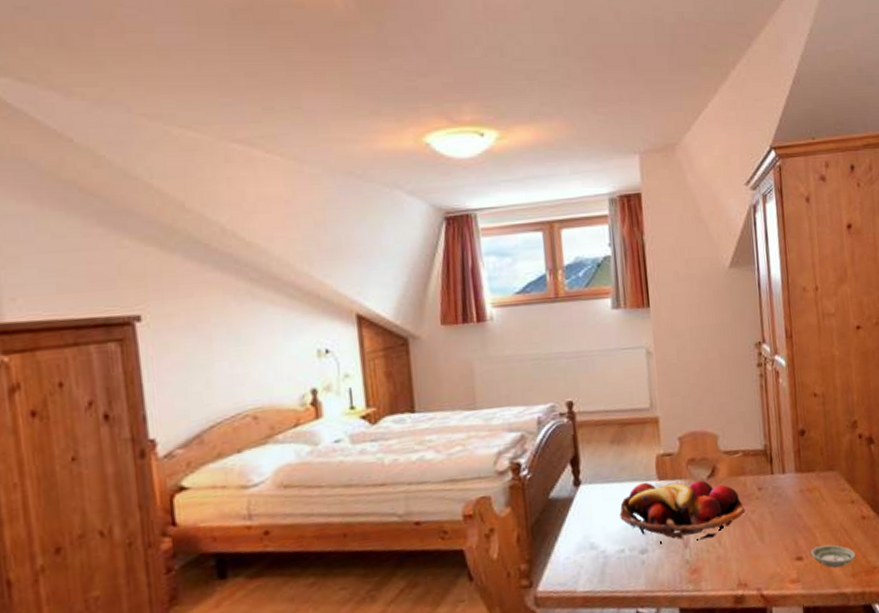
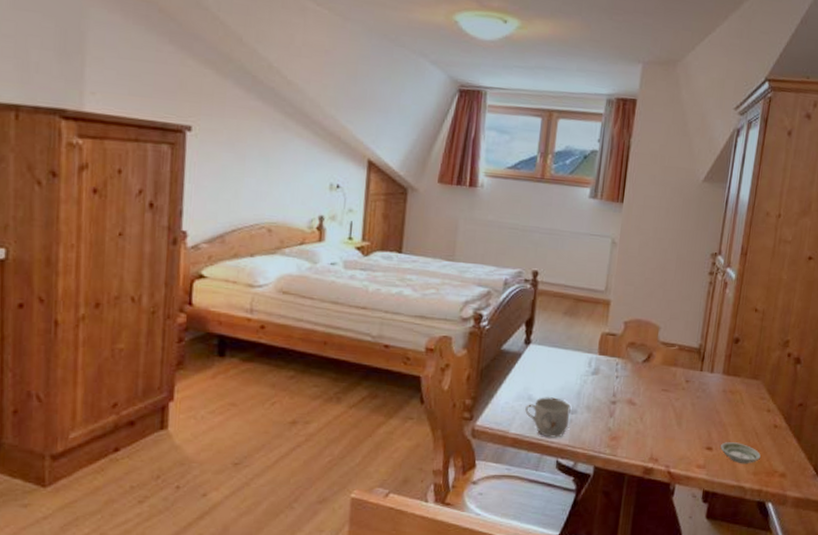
mug: none [589,539,642,587] -> present [525,397,571,438]
fruit basket: present [619,480,746,541] -> none [559,353,670,414]

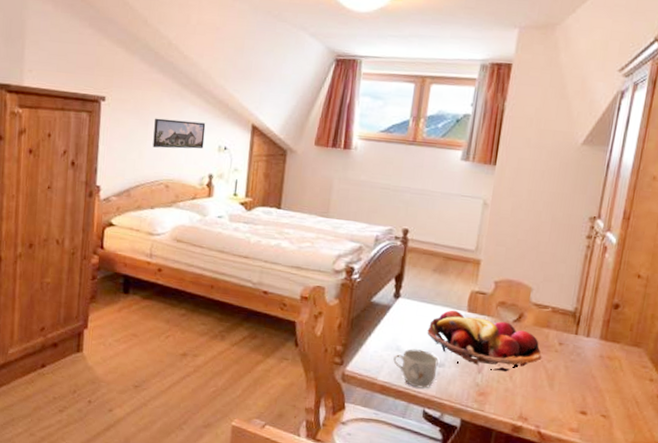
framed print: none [251,151,315,187] -> present [153,118,206,149]
fruit basket: none [559,353,670,414] -> present [427,309,542,372]
saucer: present [720,442,761,464] -> none [596,408,641,433]

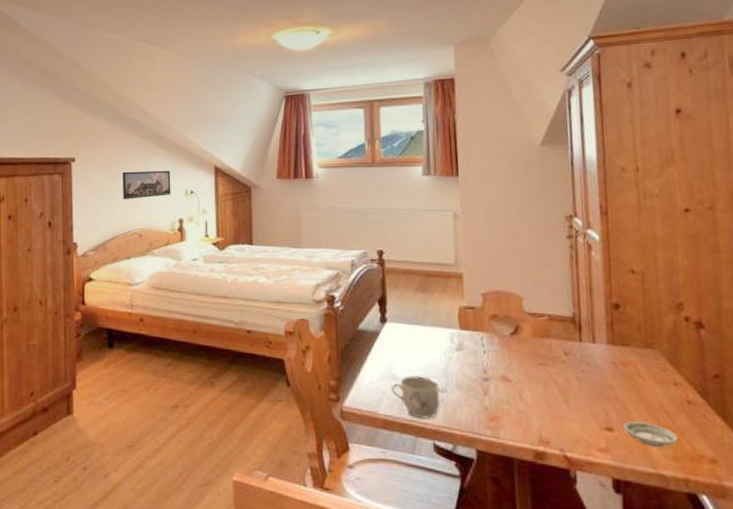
fruit basket: present [427,309,542,372] -> none [421,329,550,391]
saucer: none [596,408,641,433] -> present [623,421,678,448]

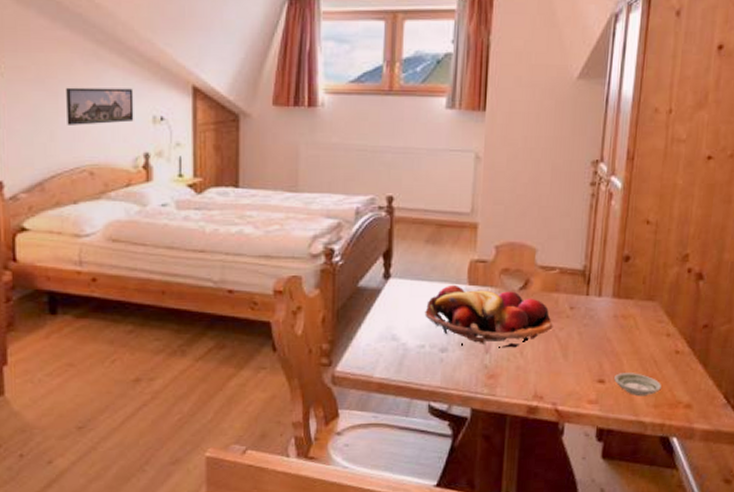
mug: present [391,376,441,419] -> none [389,335,440,380]
fruit basket: none [421,329,550,391] -> present [425,284,553,348]

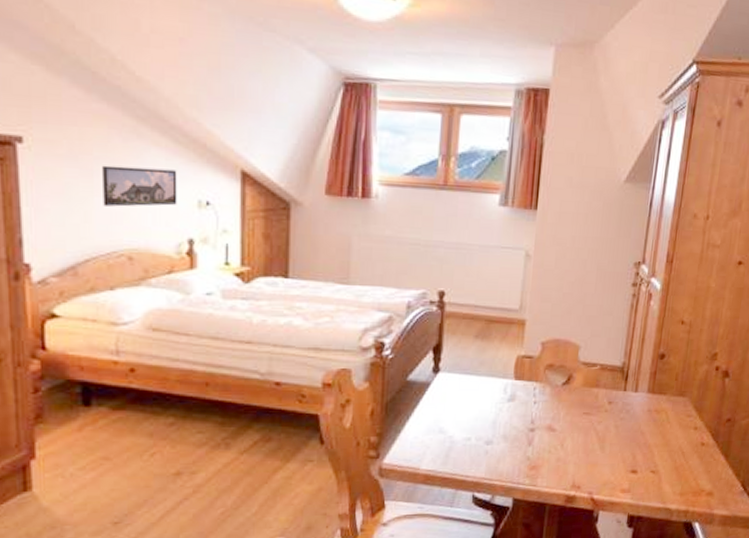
fruit basket: present [425,284,553,348] -> none [472,379,593,441]
saucer: present [614,373,661,397] -> none [646,463,687,485]

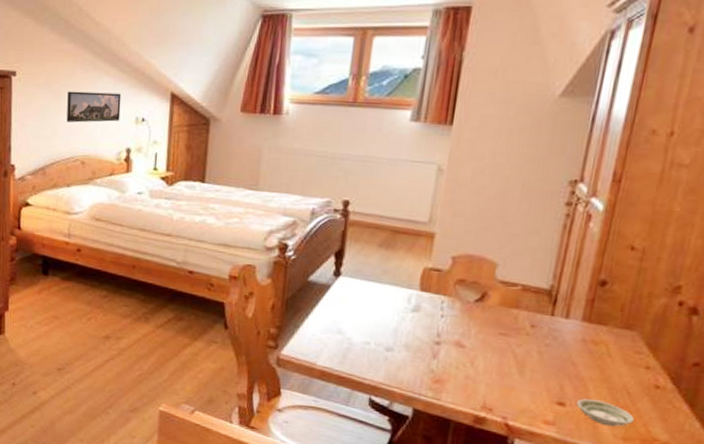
saucer: none [646,463,687,485] -> present [577,398,634,427]

